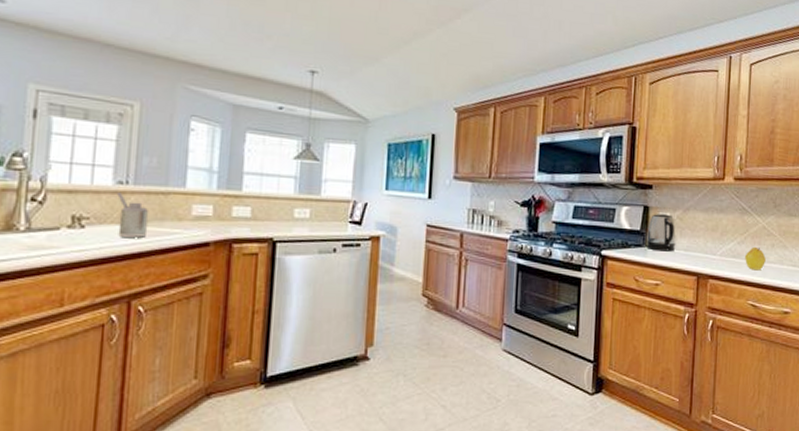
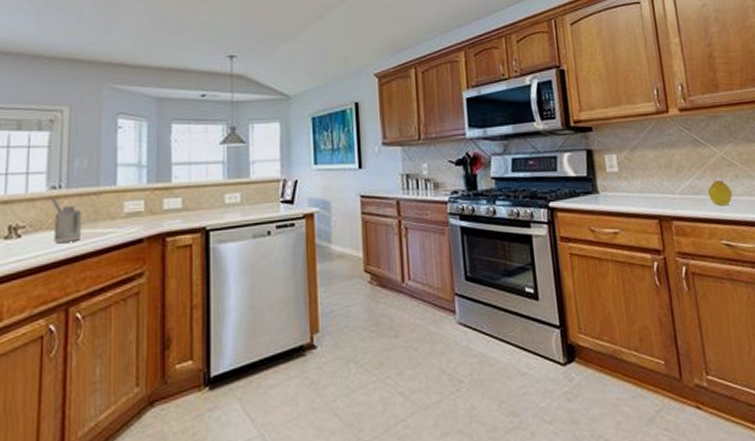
kettle: present [646,214,676,252] -> none [595,156,628,197]

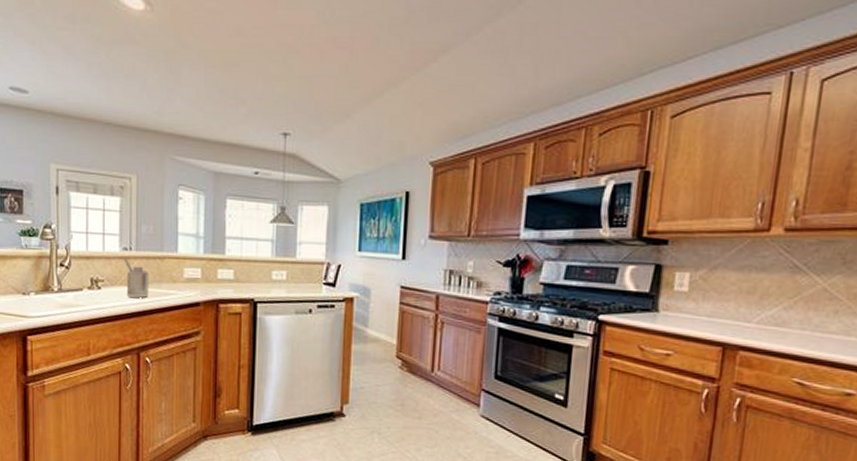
fruit: present [708,179,732,206] -> none [792,313,824,343]

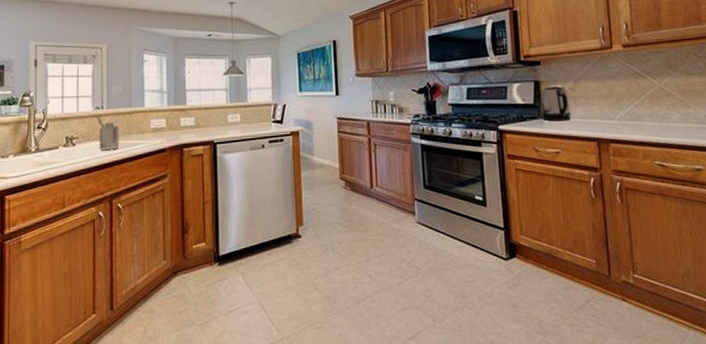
kettle: none [656,273,697,318] -> present [541,86,571,121]

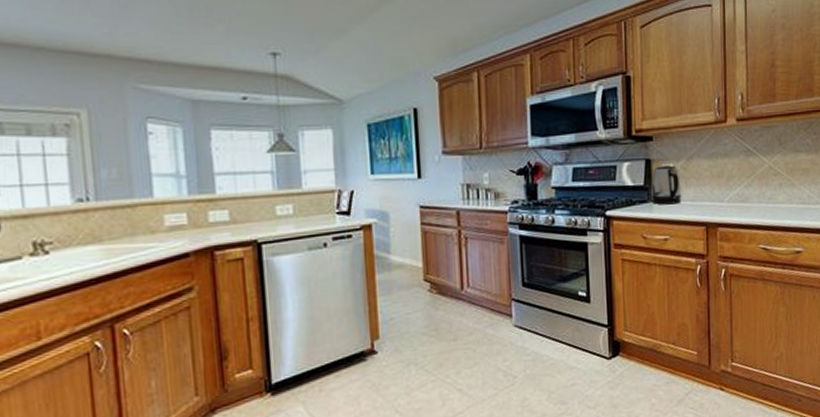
soap dispenser: present [96,115,120,151] -> none [79,210,120,260]

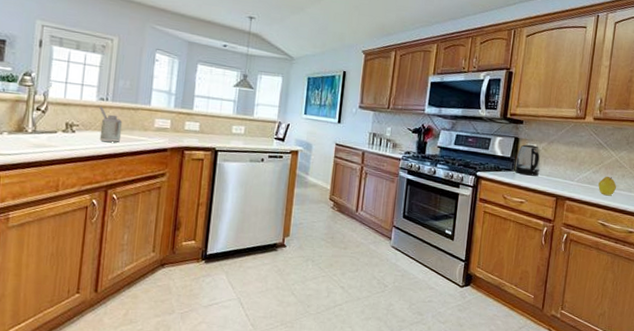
soap dispenser: none [79,210,120,260] -> present [99,106,123,143]
fruit: none [753,188,774,213] -> present [598,176,616,196]

